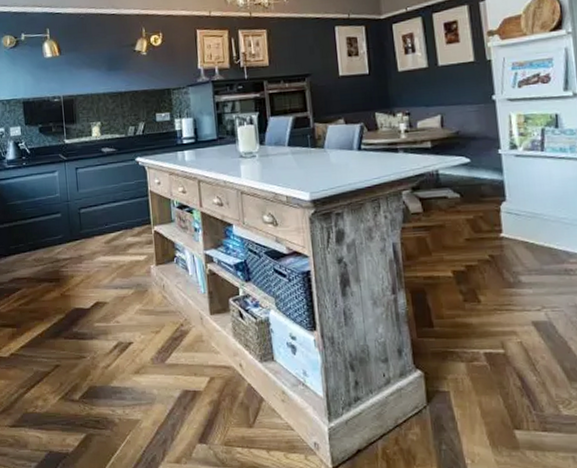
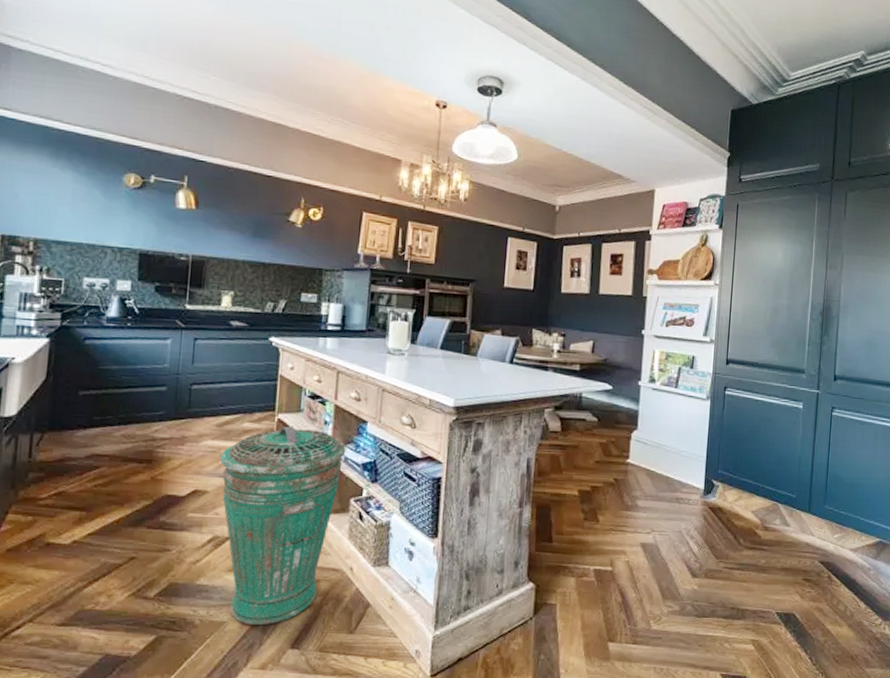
trash can: none [112,236,218,422] -> present [220,426,347,625]

